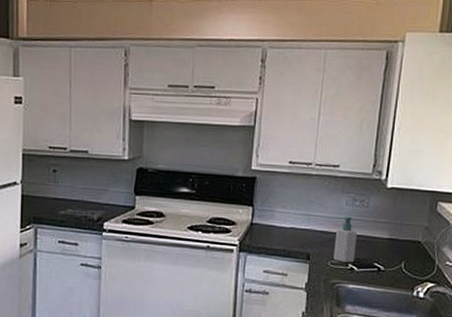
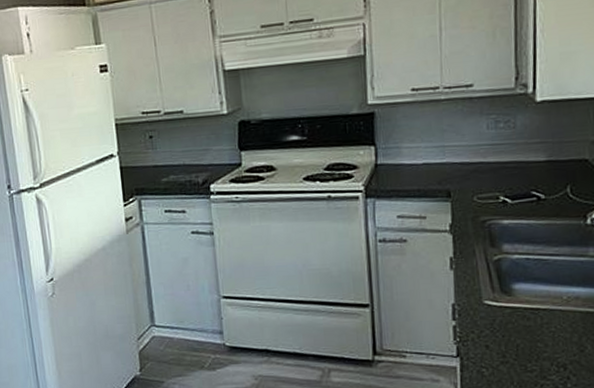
soap bottle: present [334,216,358,263] -> none [478,141,507,196]

